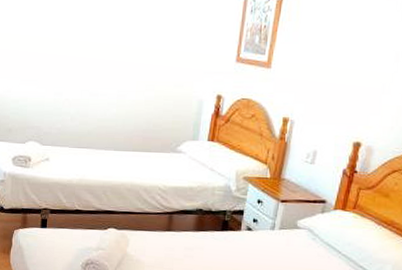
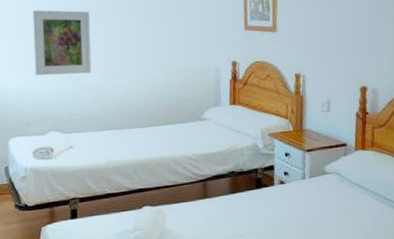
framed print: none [20,16,79,88] -> present [33,10,92,76]

